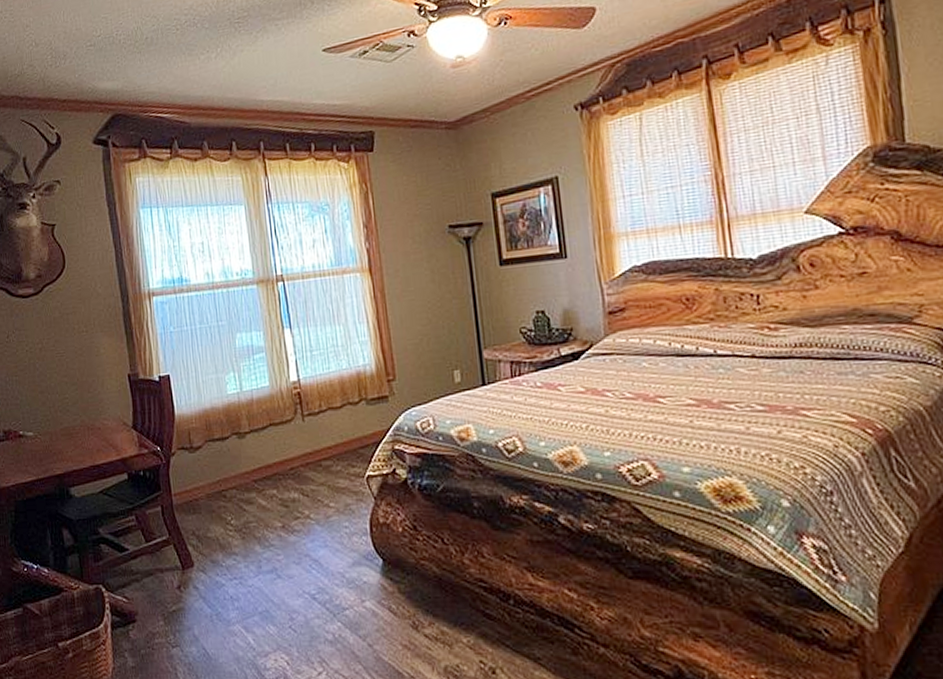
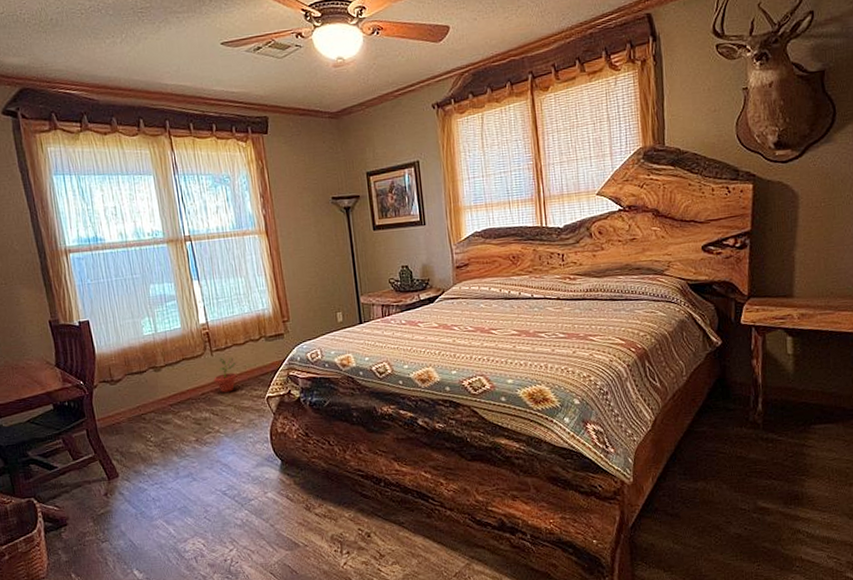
potted plant: none [305,424,332,468] -> present [214,358,237,393]

